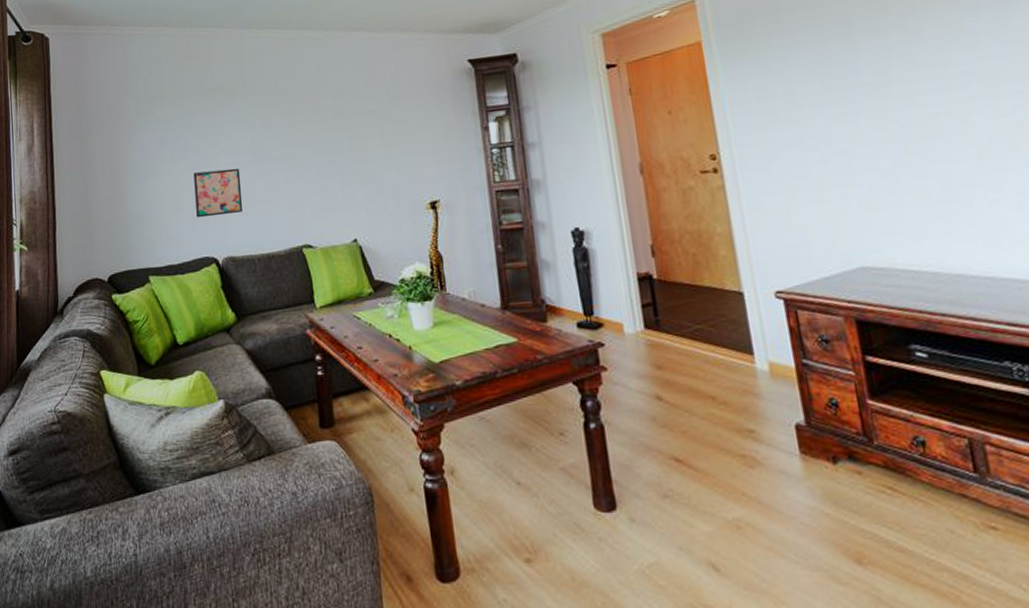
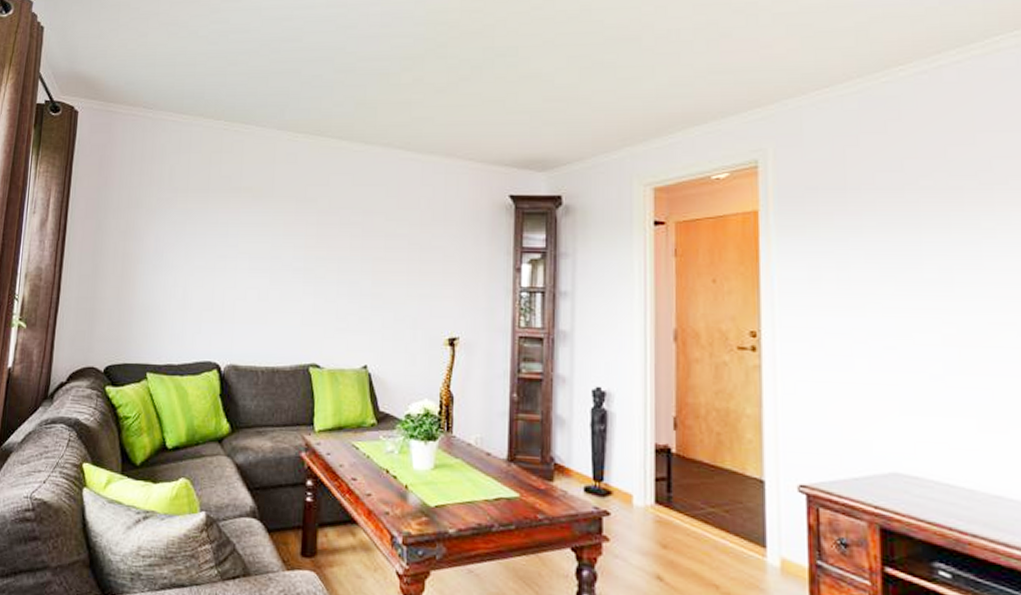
wall art: present [193,168,243,218] -> none [203,273,256,321]

